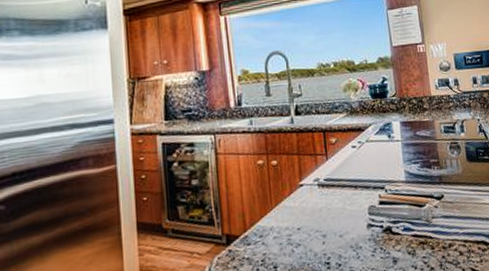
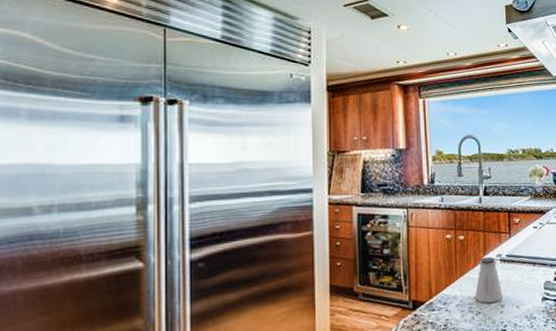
saltshaker: none [293,181,324,234] -> present [475,256,503,303]

